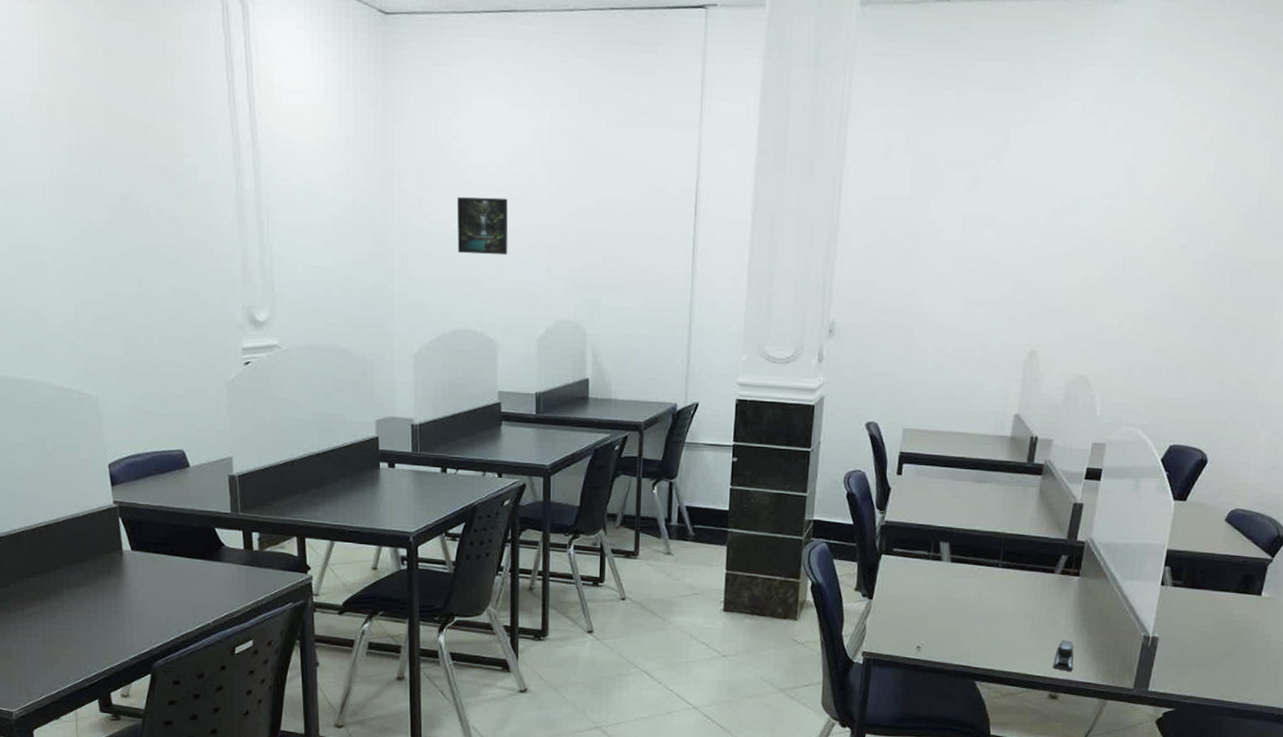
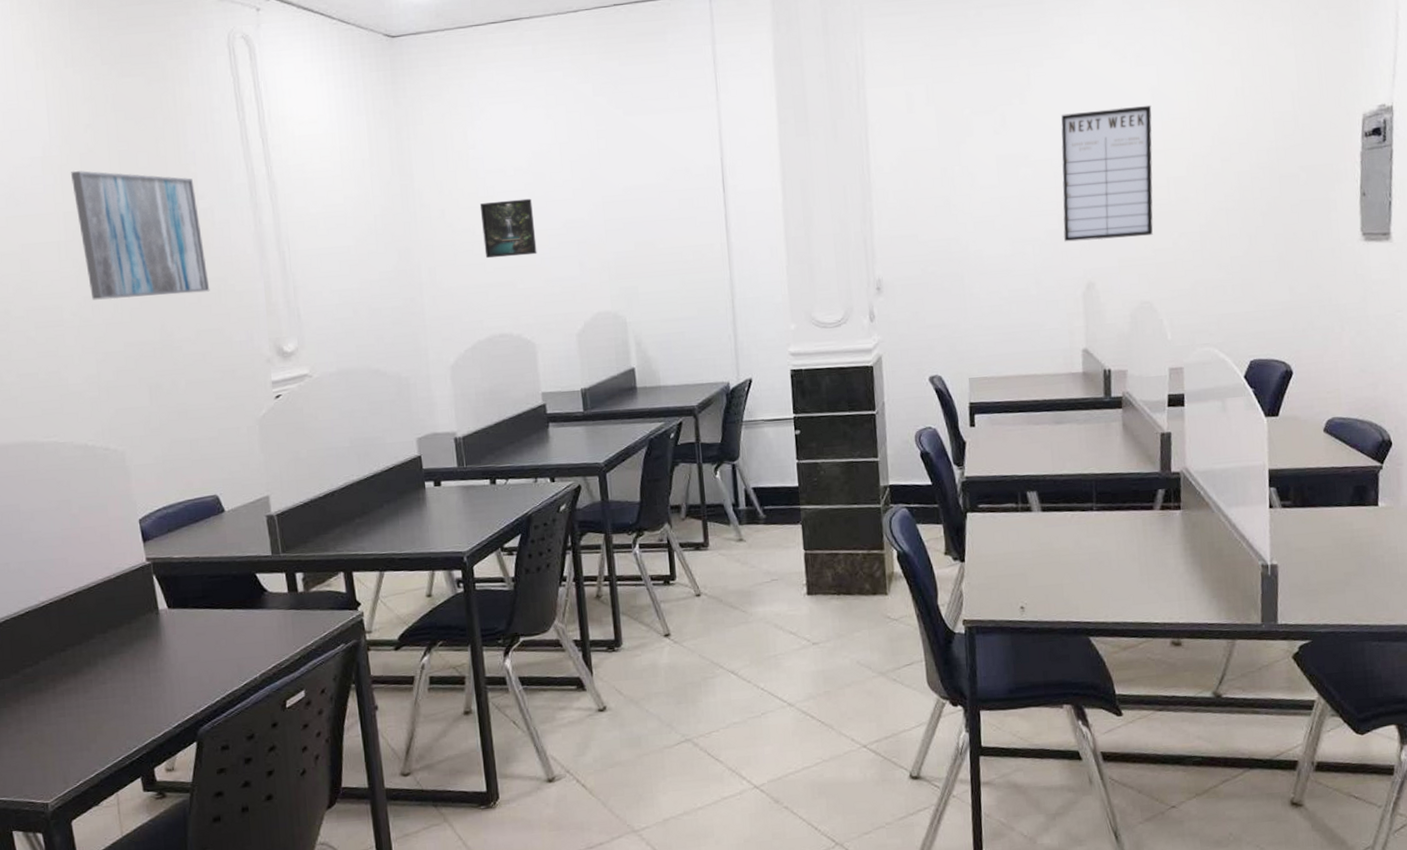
wall art: none [59,112,189,252] -> present [71,170,210,300]
writing board: none [1014,180,1123,312] -> present [1060,105,1153,242]
stapler: present [1053,640,1074,671] -> none [1170,580,1193,614]

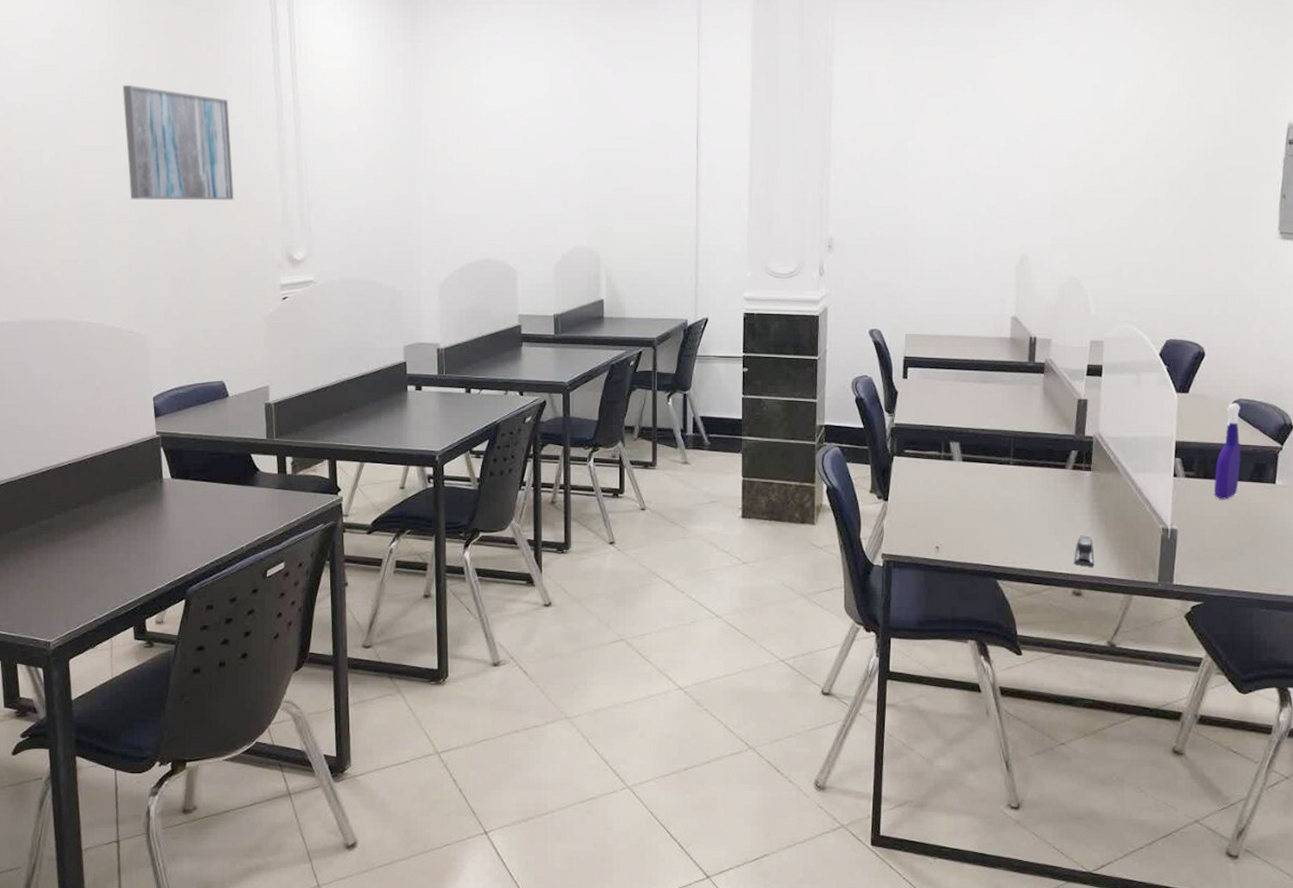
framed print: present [479,198,537,259] -> none [478,140,526,191]
writing board: present [1060,105,1153,242] -> none [1002,100,1093,218]
stapler: none [1170,580,1193,614] -> present [1074,535,1095,567]
spray bottle: none [1313,422,1340,528] -> present [1214,403,1241,499]

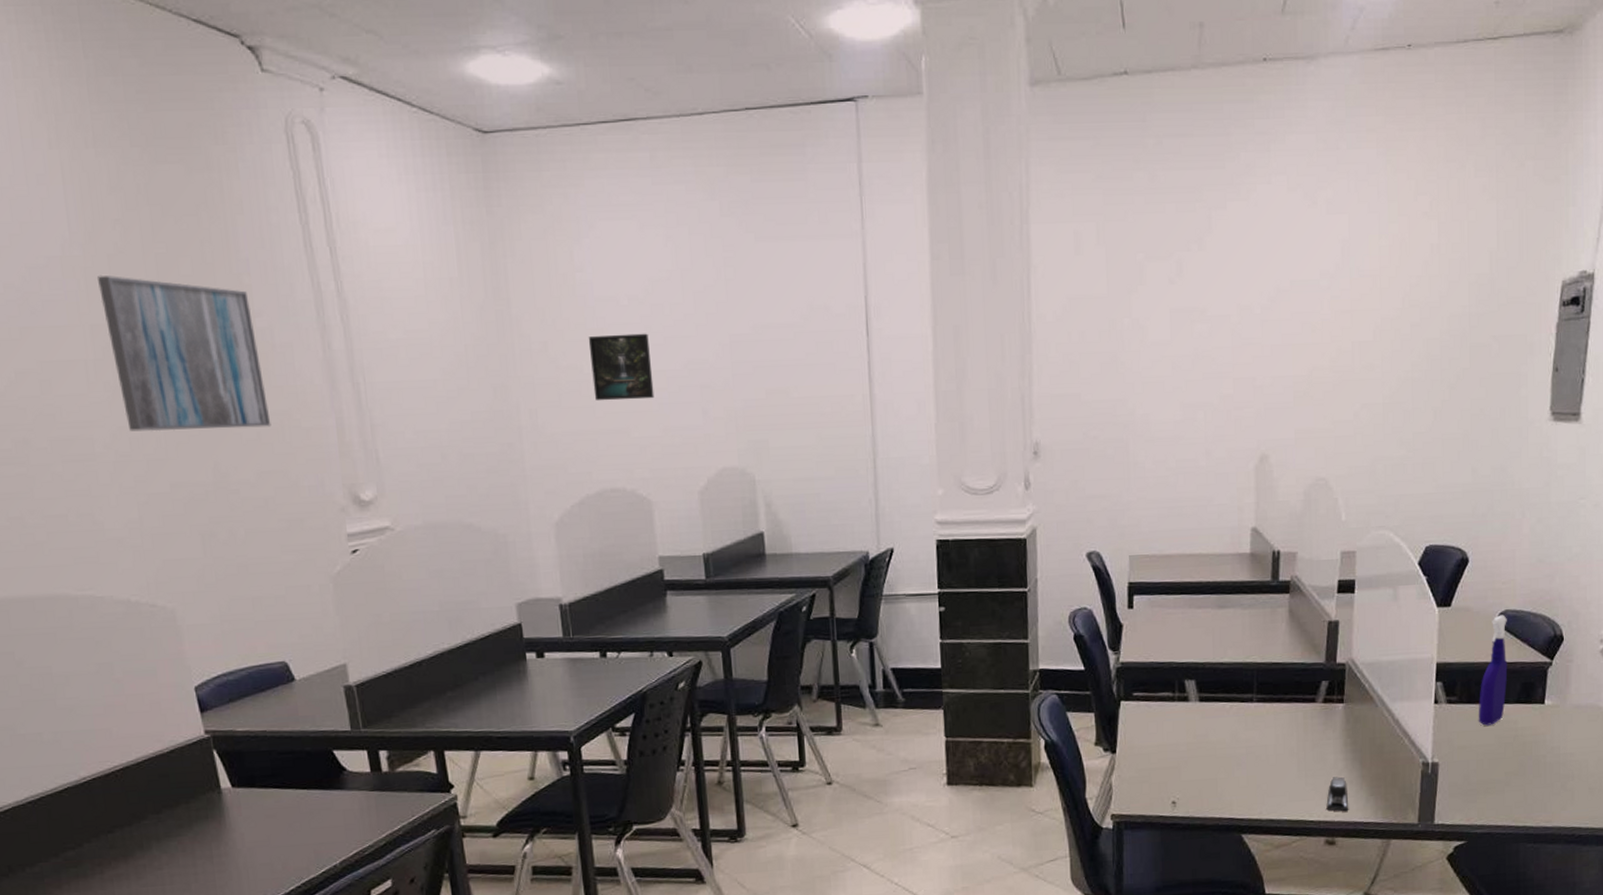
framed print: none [478,140,526,191] -> present [588,333,655,401]

